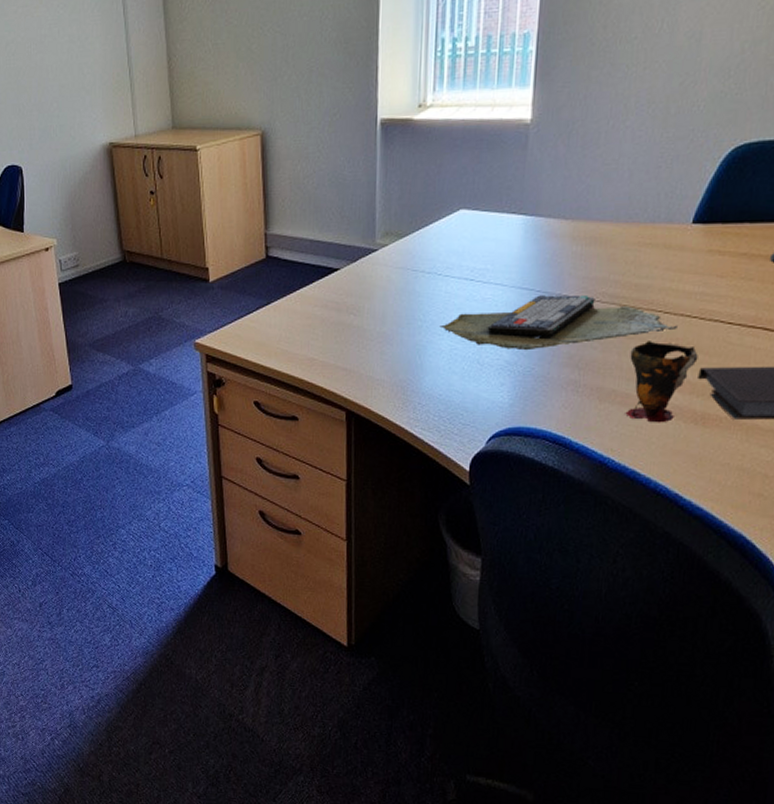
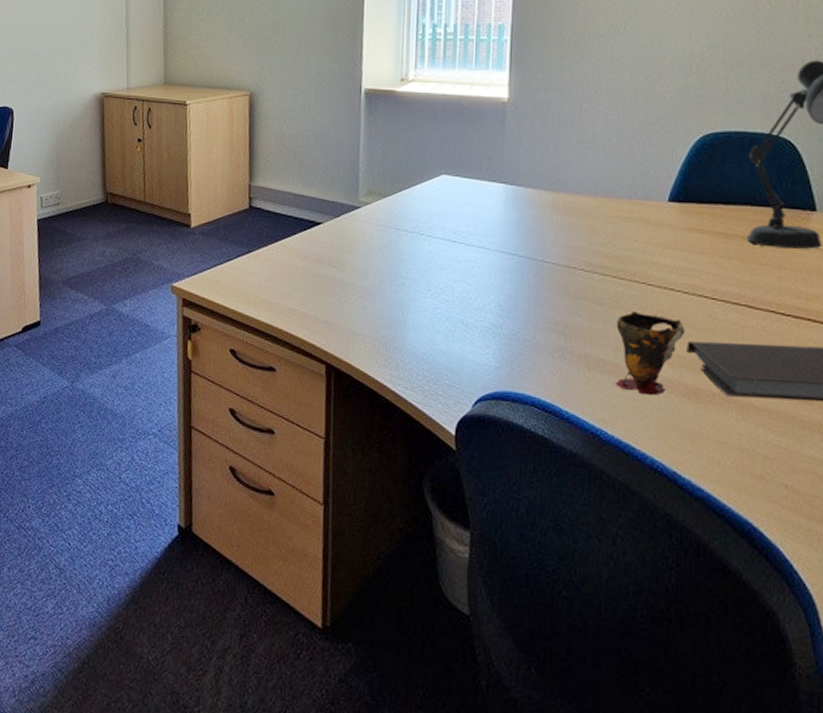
keyboard: present [439,295,678,351] -> none [422,260,662,314]

